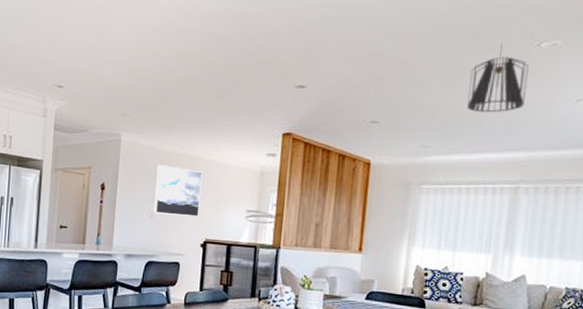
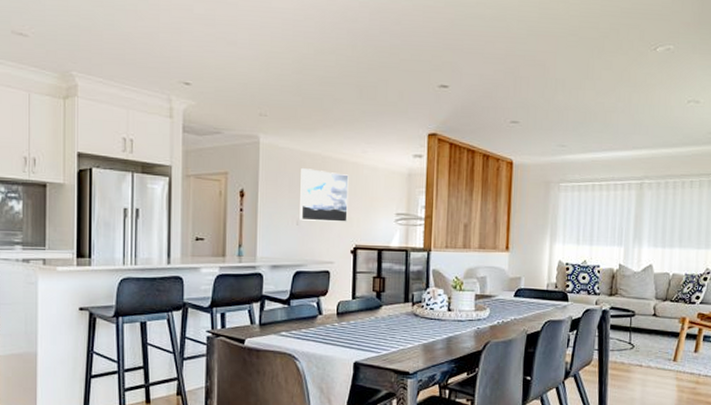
pendant light: present [467,44,529,113] -> none [597,47,647,113]

